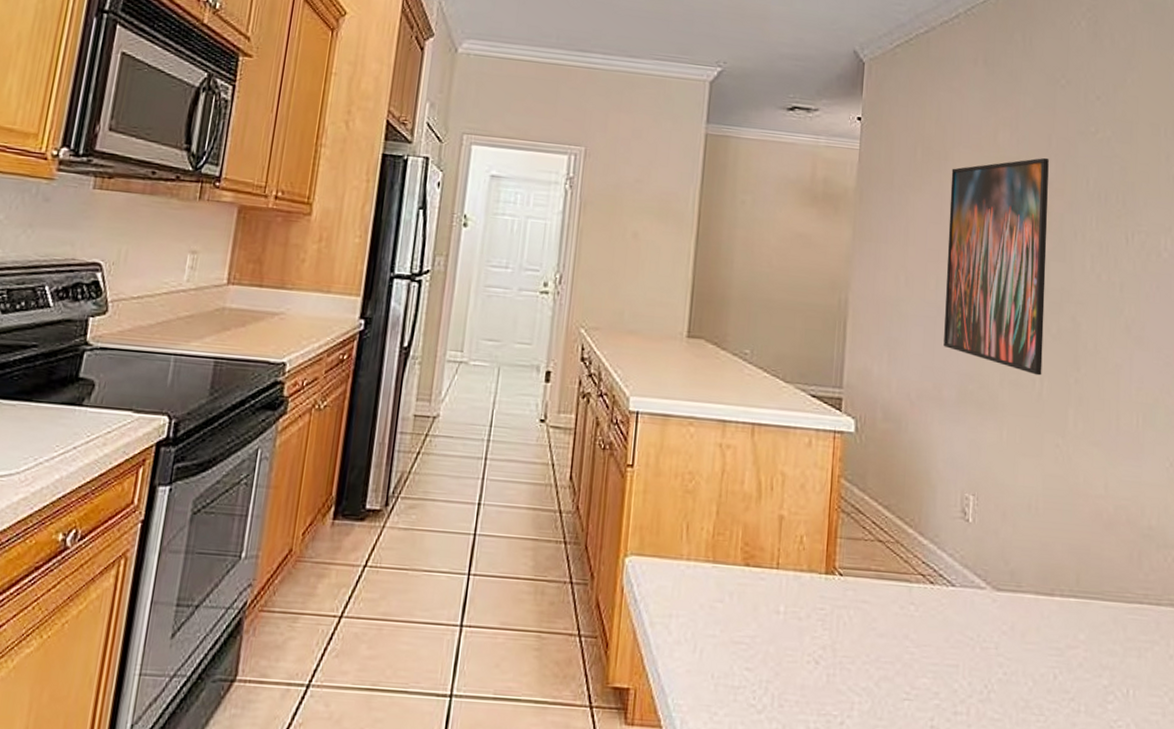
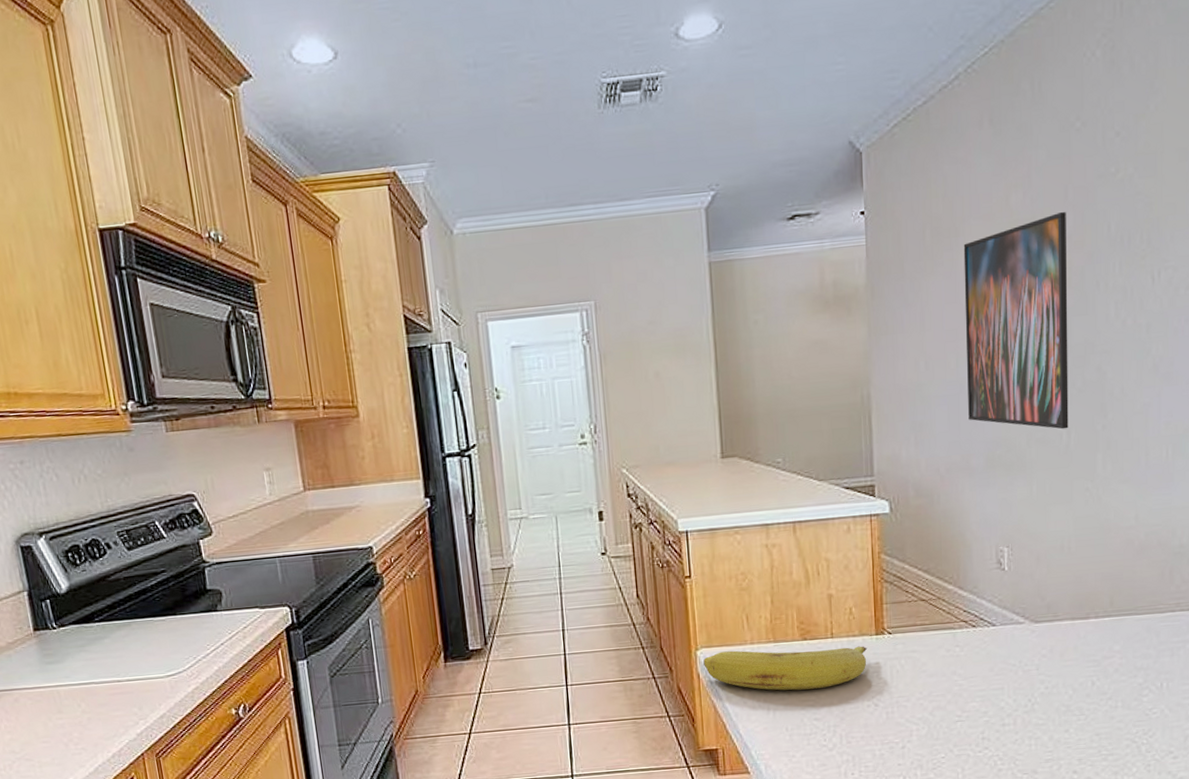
fruit: none [630,563,815,630] -> present [703,646,868,691]

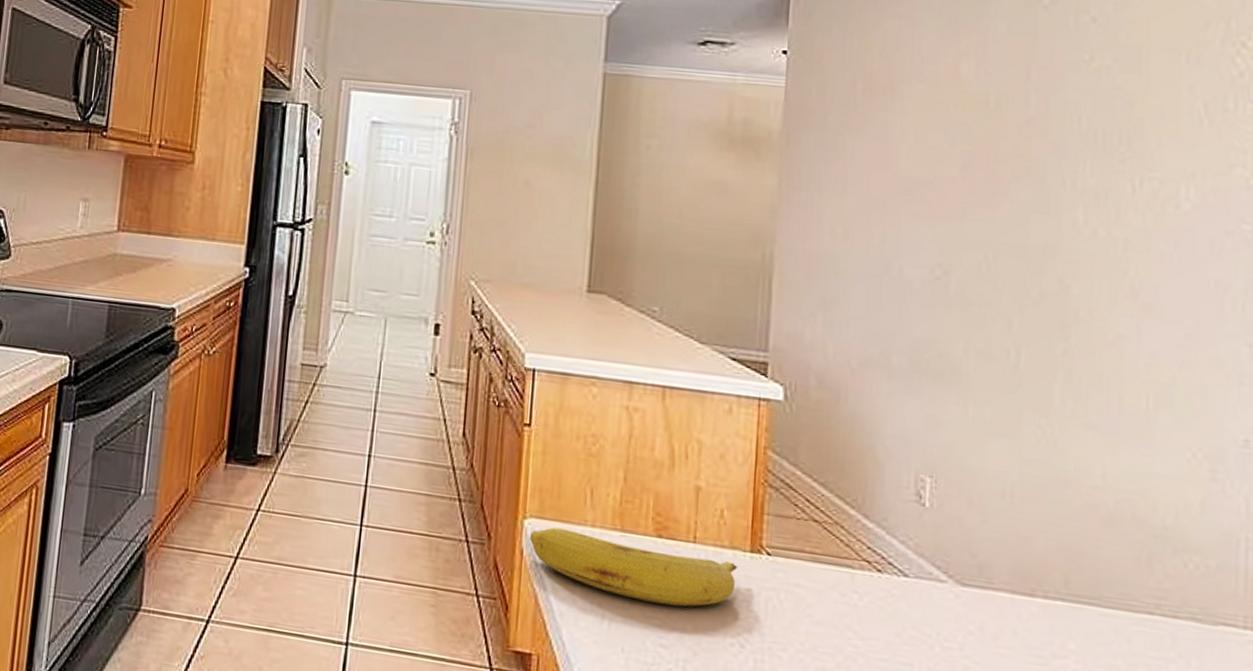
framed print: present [963,212,1069,429] -> none [892,92,1027,345]

